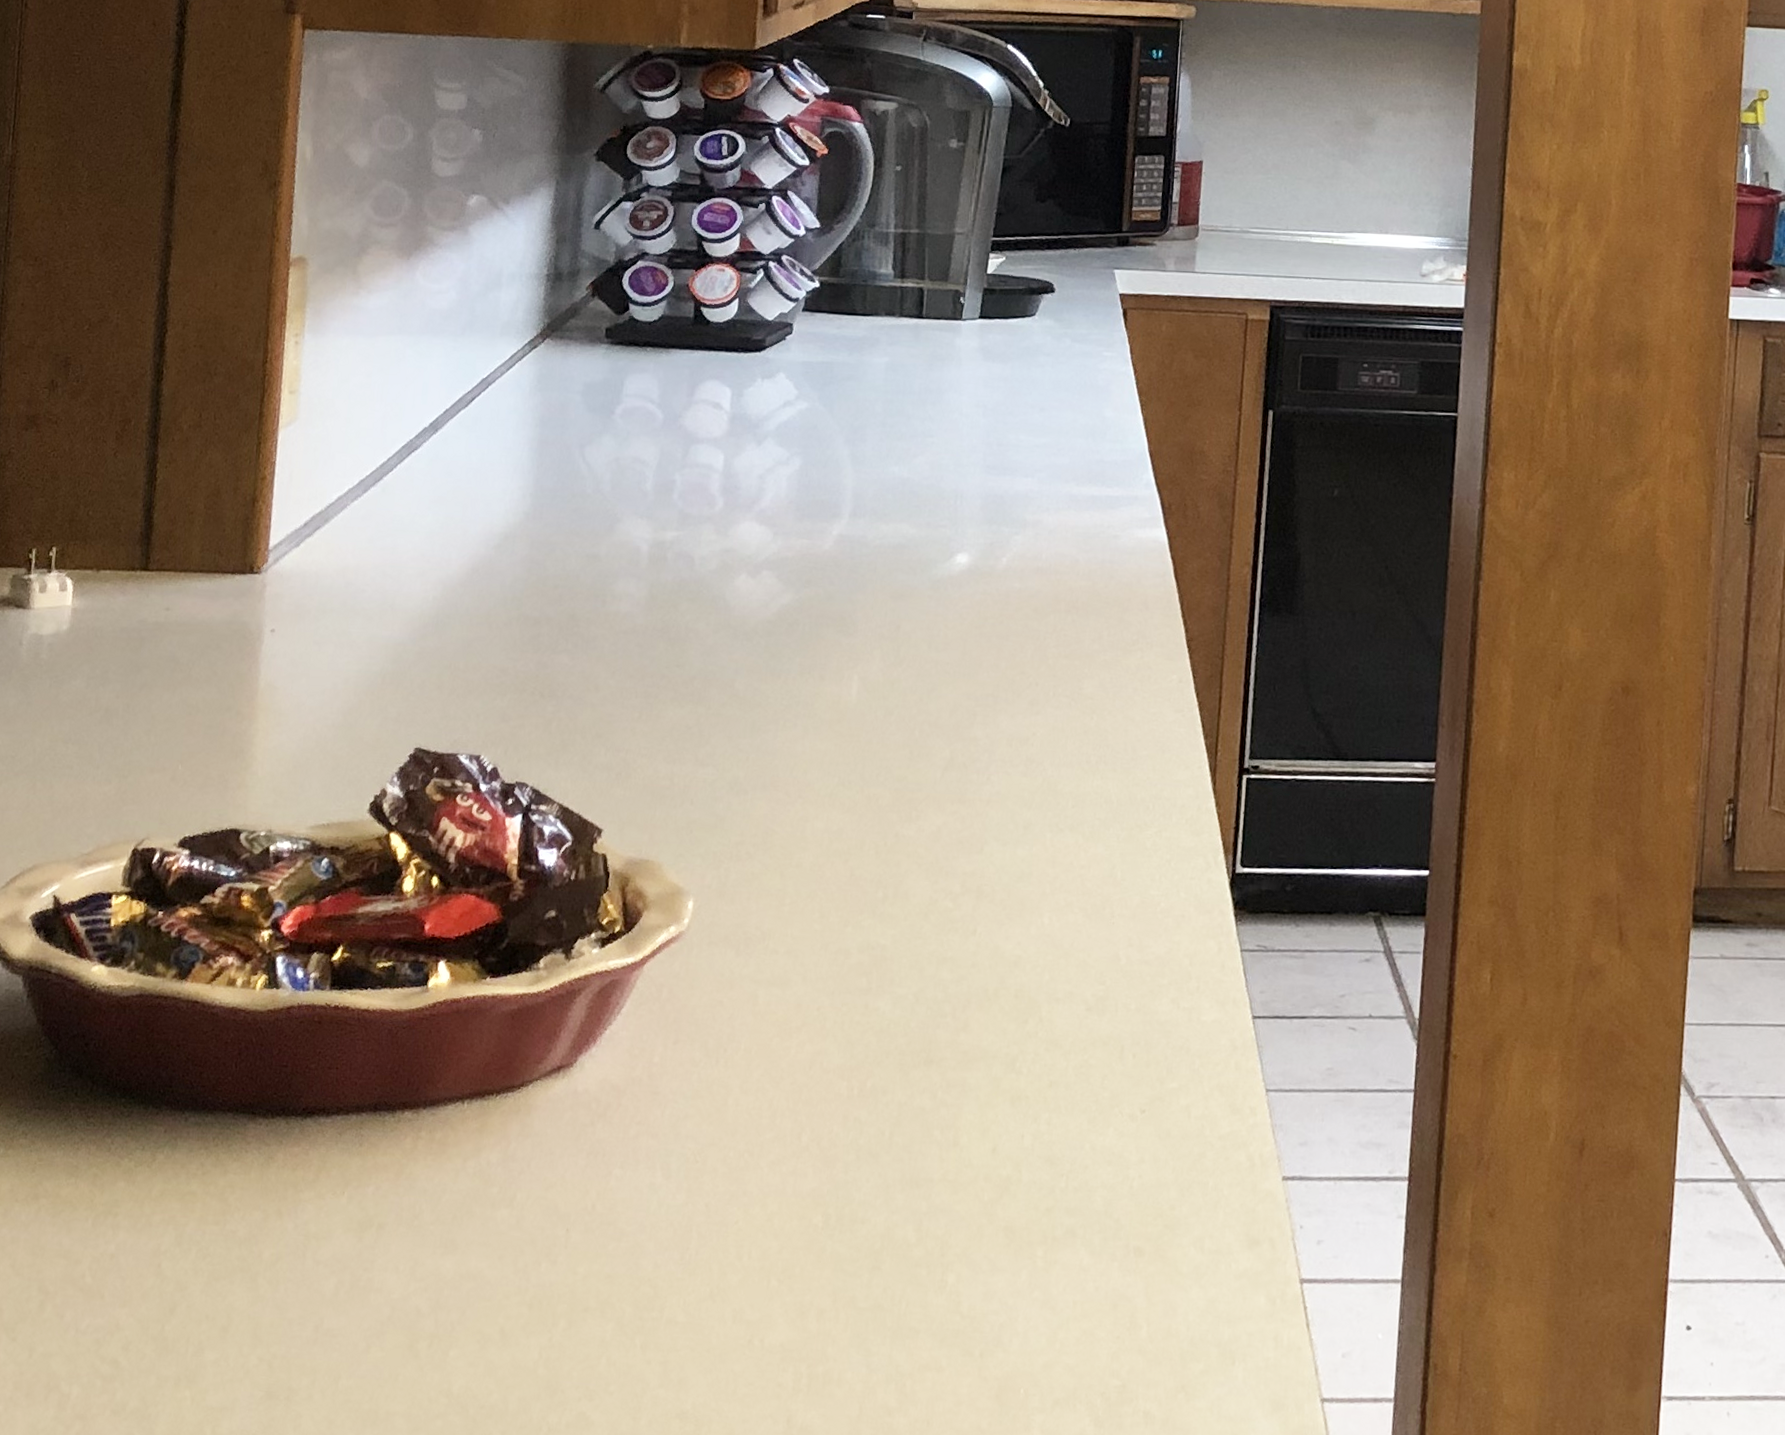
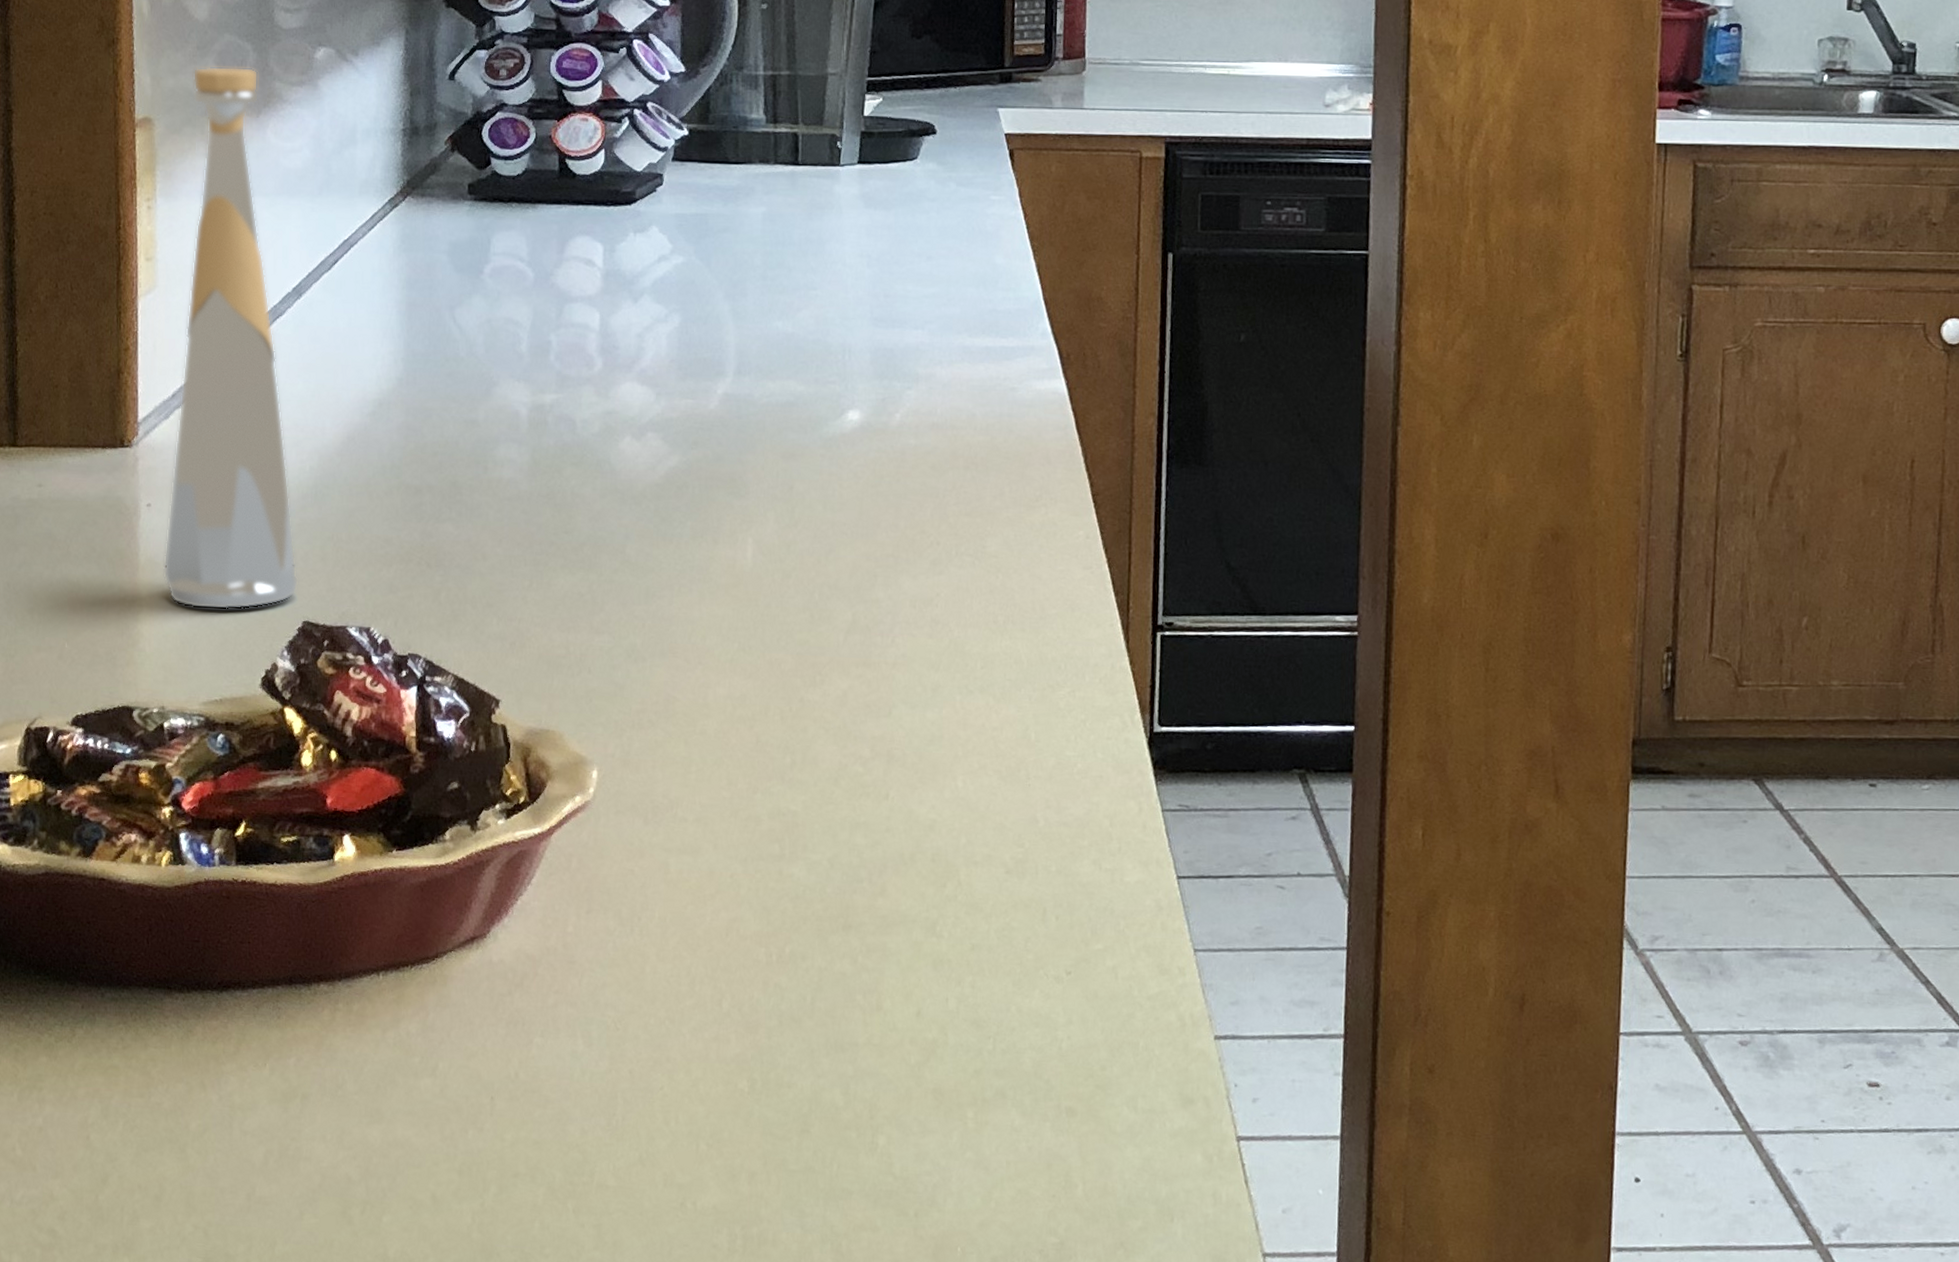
bottle: none [281,210,414,736] -> present [163,66,299,610]

